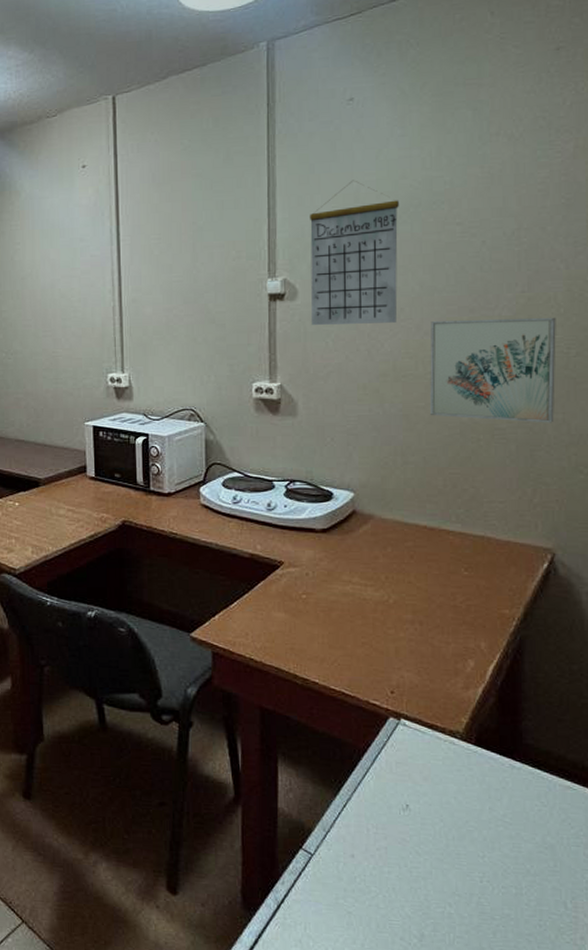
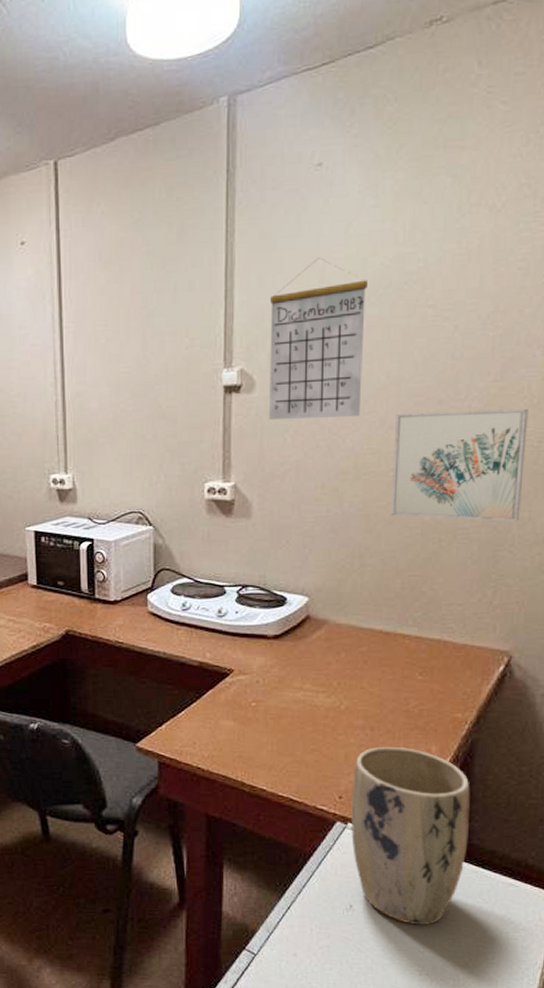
plant pot: none [403,642,522,829] -> present [351,747,470,926]

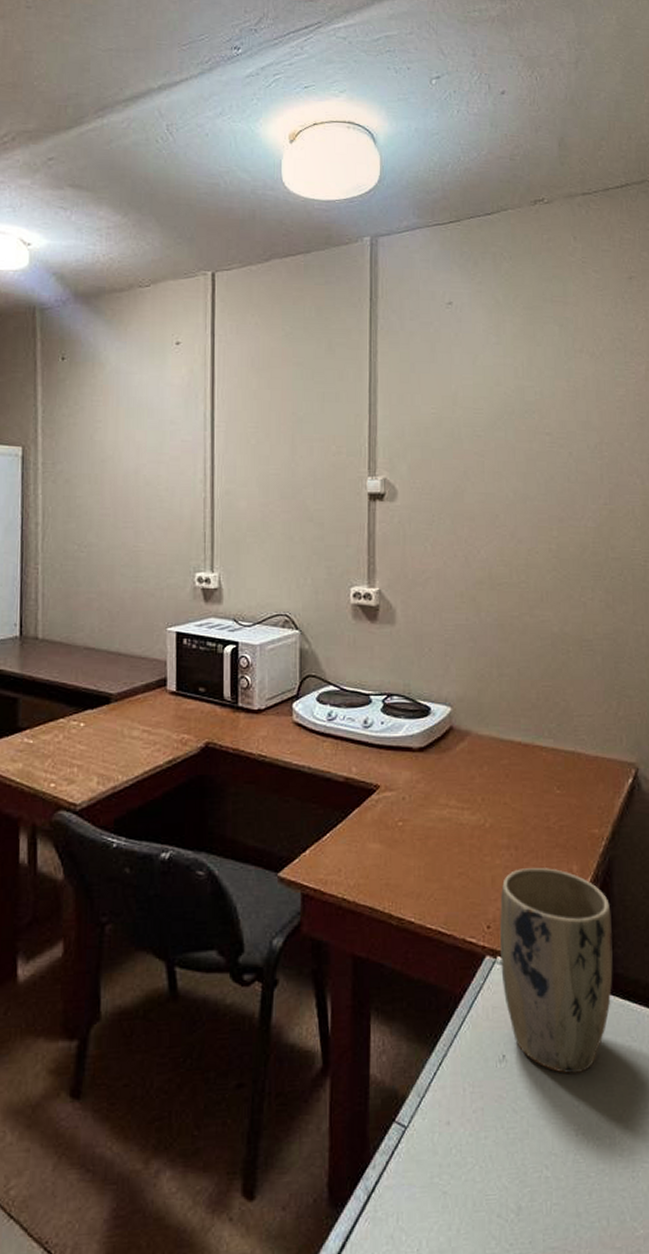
calendar: present [268,257,367,419] -> none [410,382,494,529]
wall art: present [391,408,528,522] -> none [523,528,635,635]

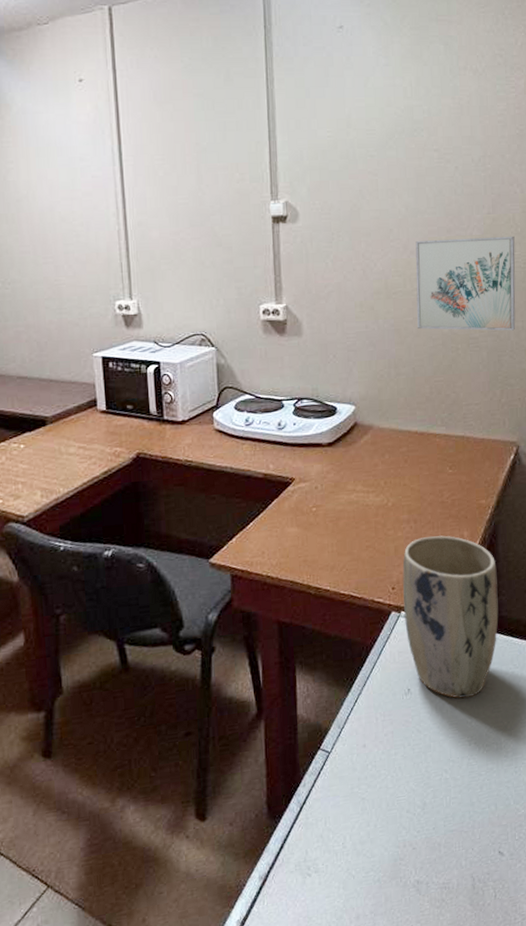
wall art: none [523,528,635,635] -> present [415,235,516,331]

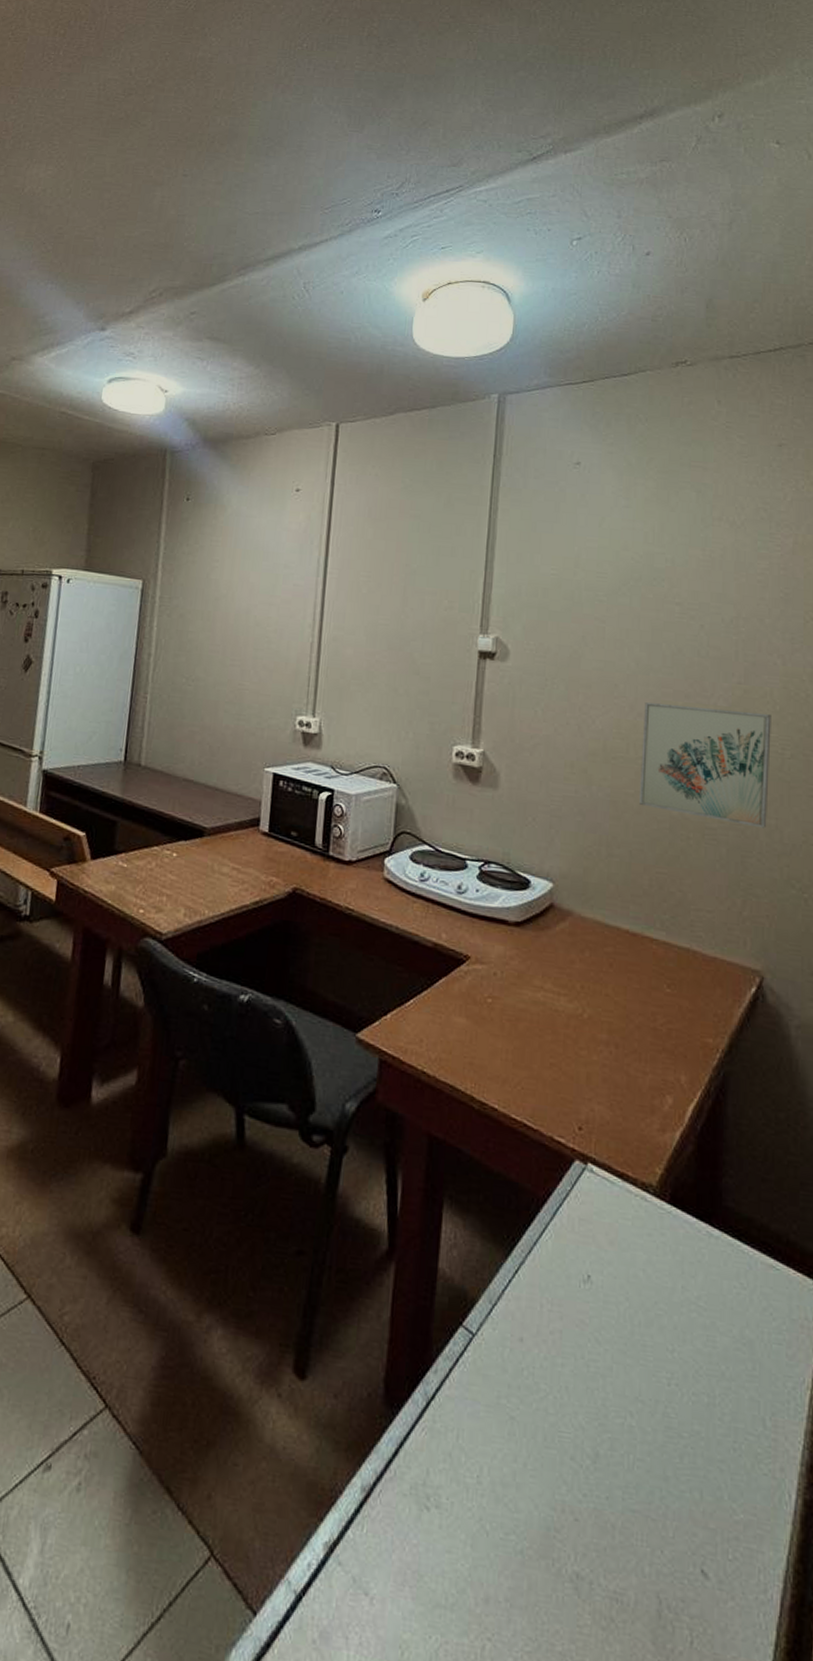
plant pot: present [402,535,499,698] -> none [591,1069,723,1314]

